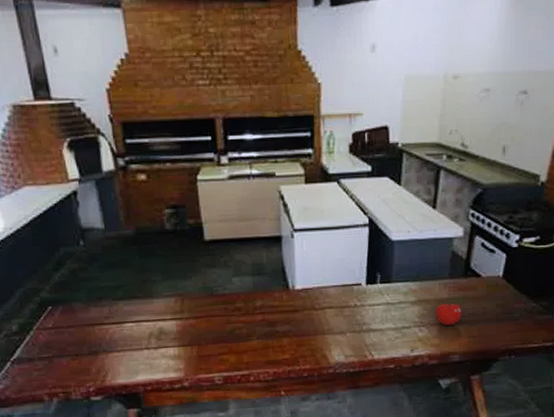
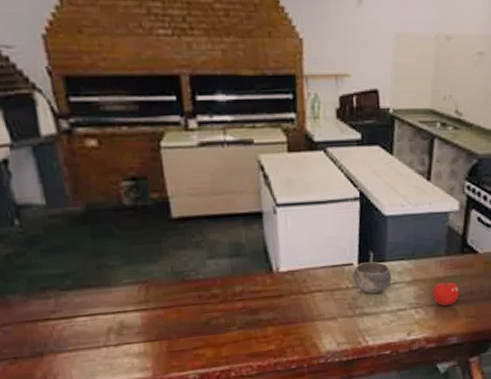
bowl: none [360,282,397,312] -> present [352,261,392,294]

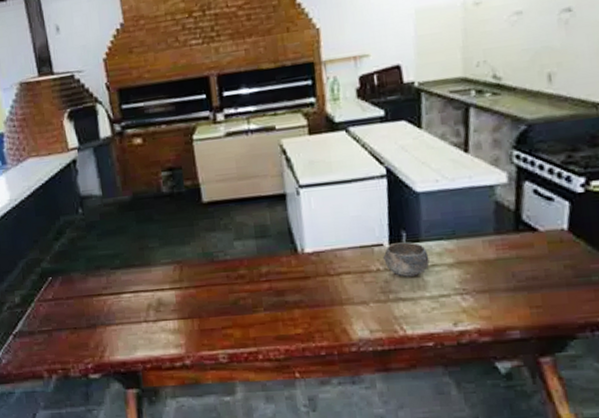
fruit: present [432,279,459,306] -> none [481,262,518,293]

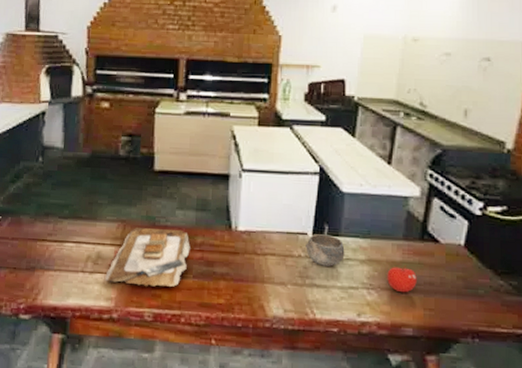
cutting board: none [170,261,256,328] -> present [105,228,190,287]
fruit: none [481,262,518,293] -> present [387,265,417,293]

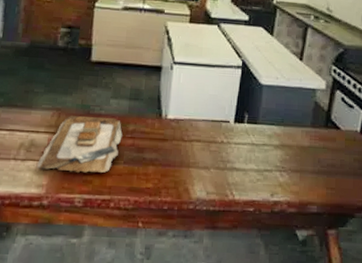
bowl: present [306,234,345,267] -> none [228,122,262,151]
fruit: present [387,265,417,293] -> none [297,149,321,174]

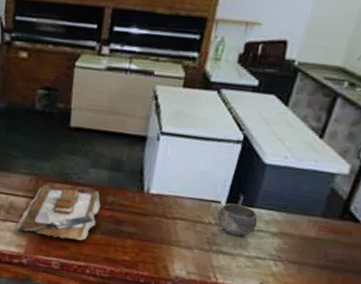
bowl: none [228,122,262,151] -> present [217,203,258,236]

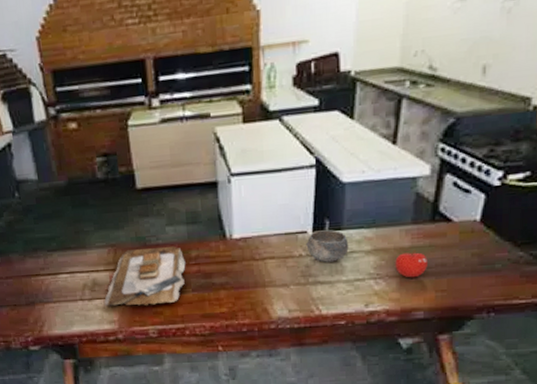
fruit: none [296,241,329,268] -> present [395,249,428,278]

